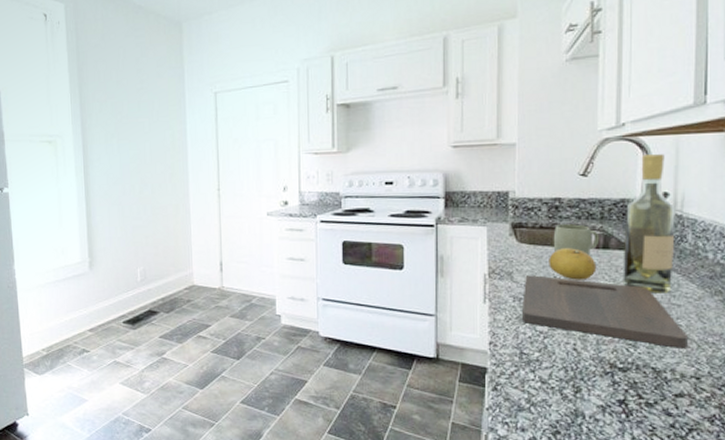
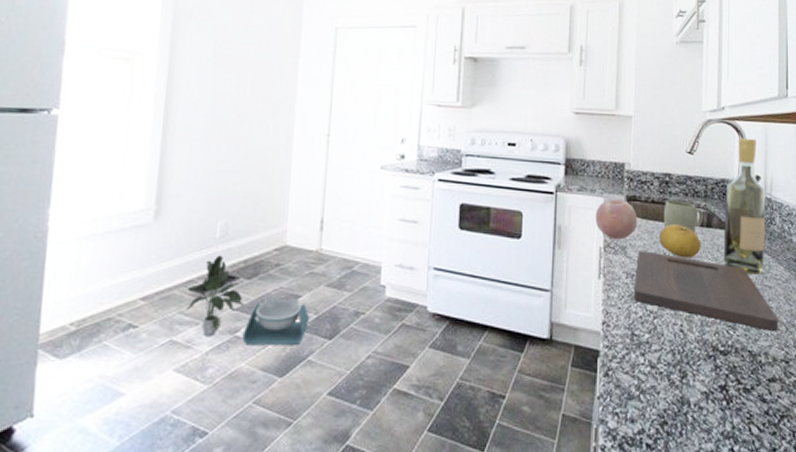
potted plant: none [119,295,166,359] -> present [184,255,244,337]
pet bowl: none [168,327,220,364] -> present [242,297,310,345]
fruit: none [478,227,525,266] -> present [595,199,638,240]

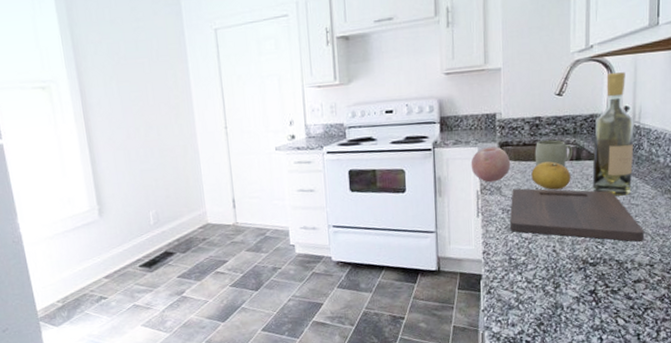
potted plant: present [184,255,244,337] -> none [135,238,184,300]
pet bowl: present [242,297,310,345] -> none [187,262,238,301]

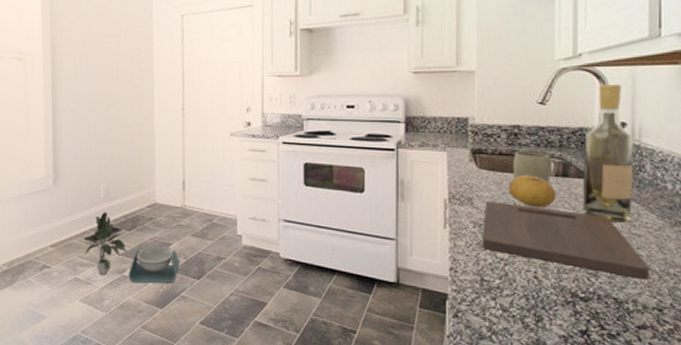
potted plant: none [135,238,184,300] -> present [81,212,127,276]
pet bowl: none [187,262,238,301] -> present [128,245,181,283]
fruit: present [471,146,511,183] -> none [438,153,485,192]

